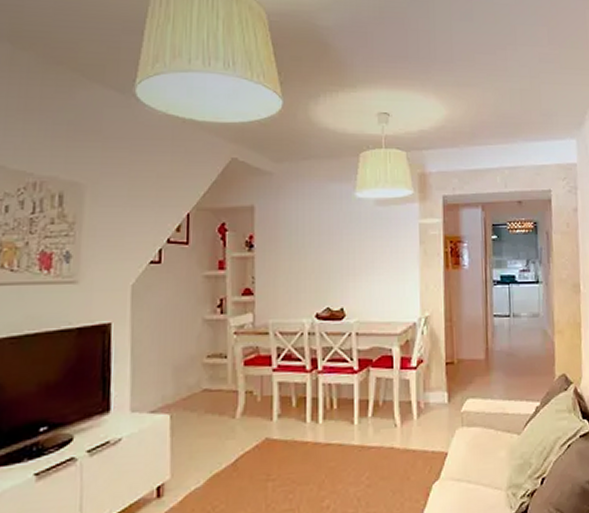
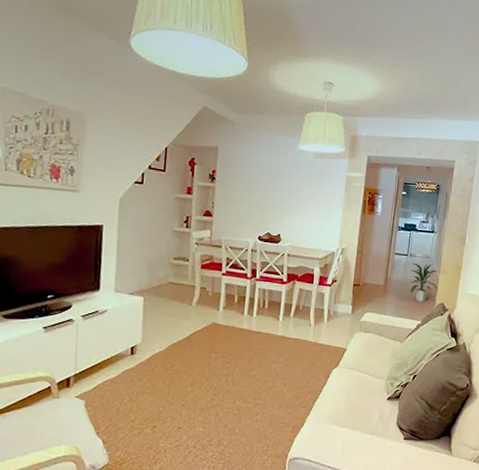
indoor plant: none [516,324,555,377] -> present [410,263,438,303]

